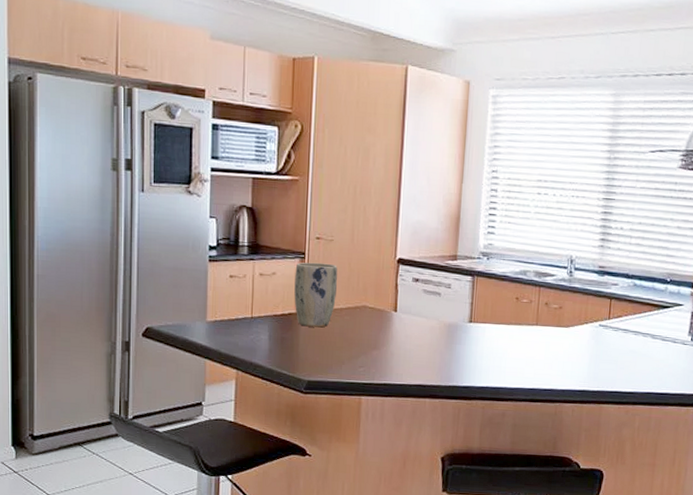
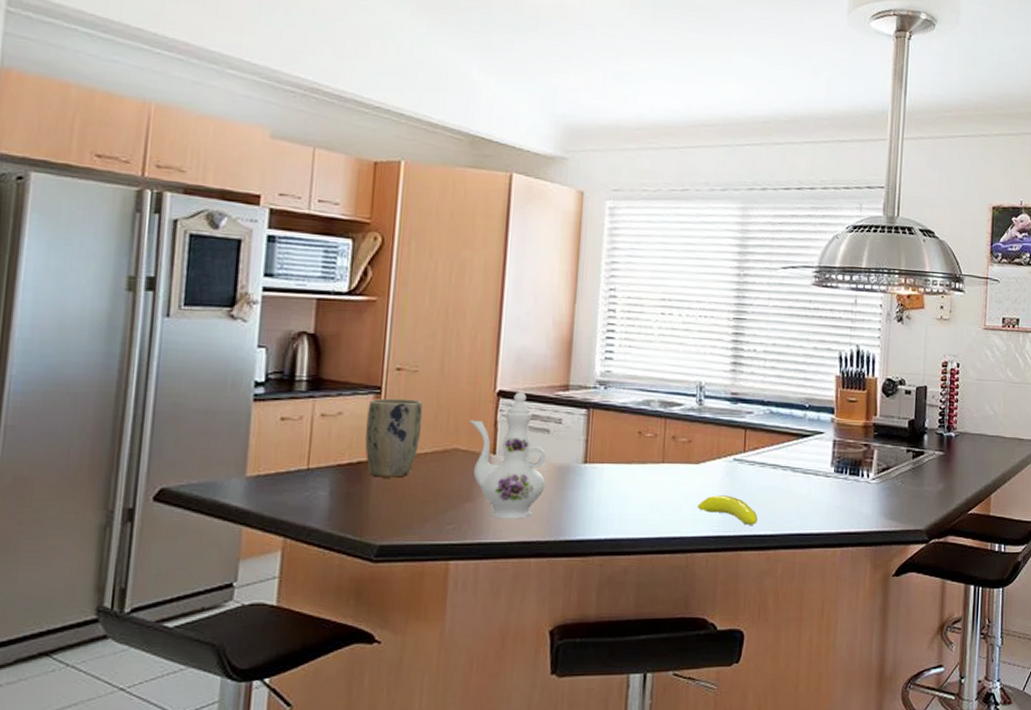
ewer: none [375,260,438,366] -> present [469,392,546,519]
banana: none [566,355,619,383] -> present [697,495,758,525]

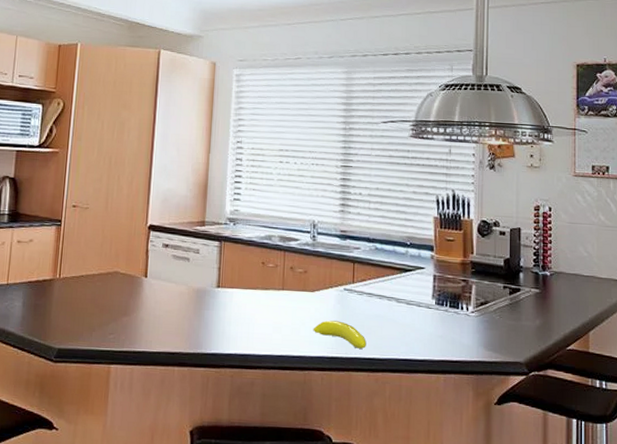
plant pot: present [365,398,422,478] -> none [49,229,92,294]
ewer: present [469,392,546,519] -> none [127,226,187,333]

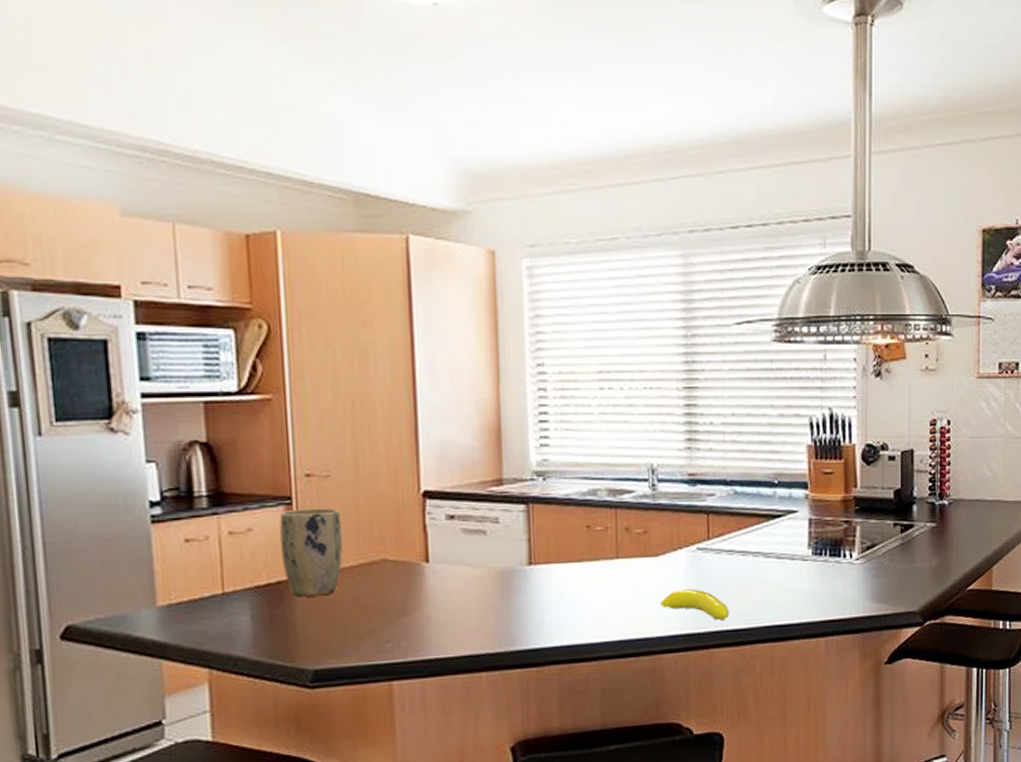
plant pot: none [49,229,92,294] -> present [279,508,343,597]

